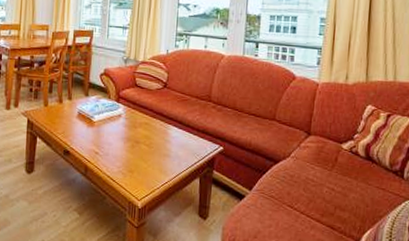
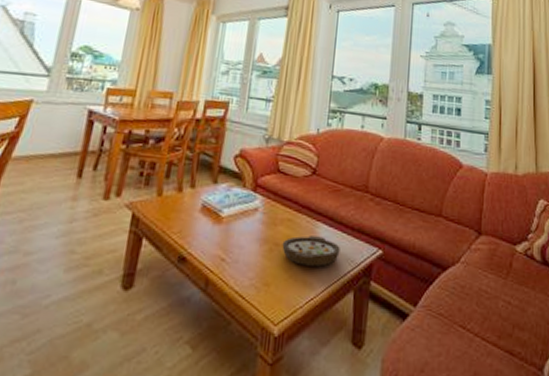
bowl: none [141,135,188,159] -> present [282,236,340,267]

